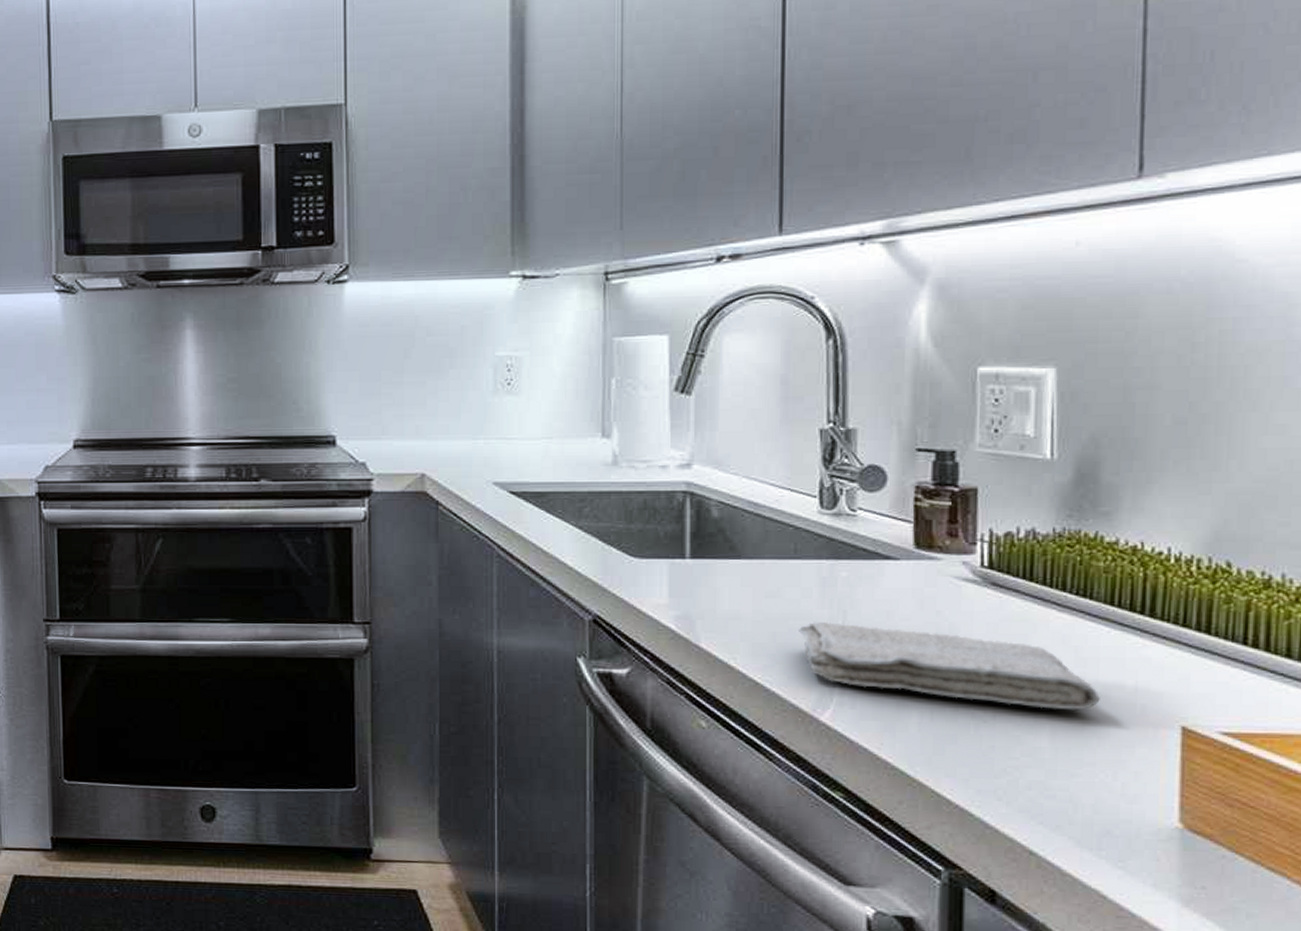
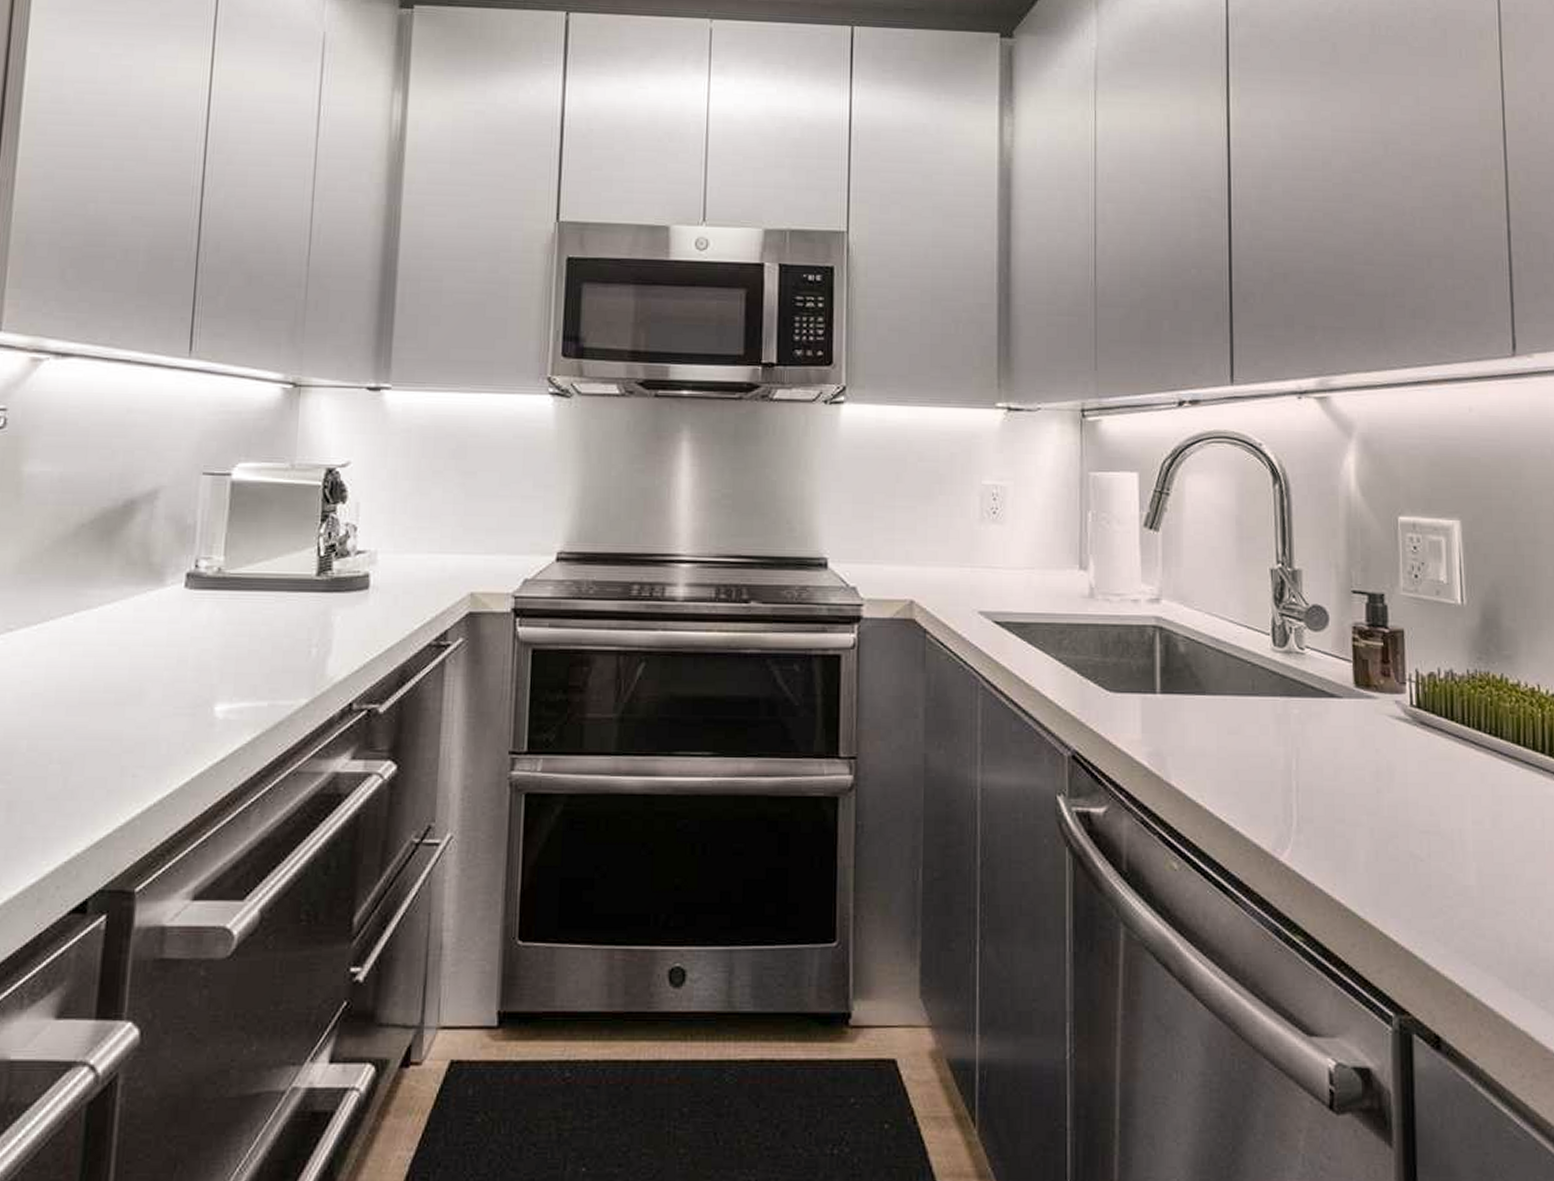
washcloth: present [799,621,1100,711] -> none [1258,758,1515,848]

